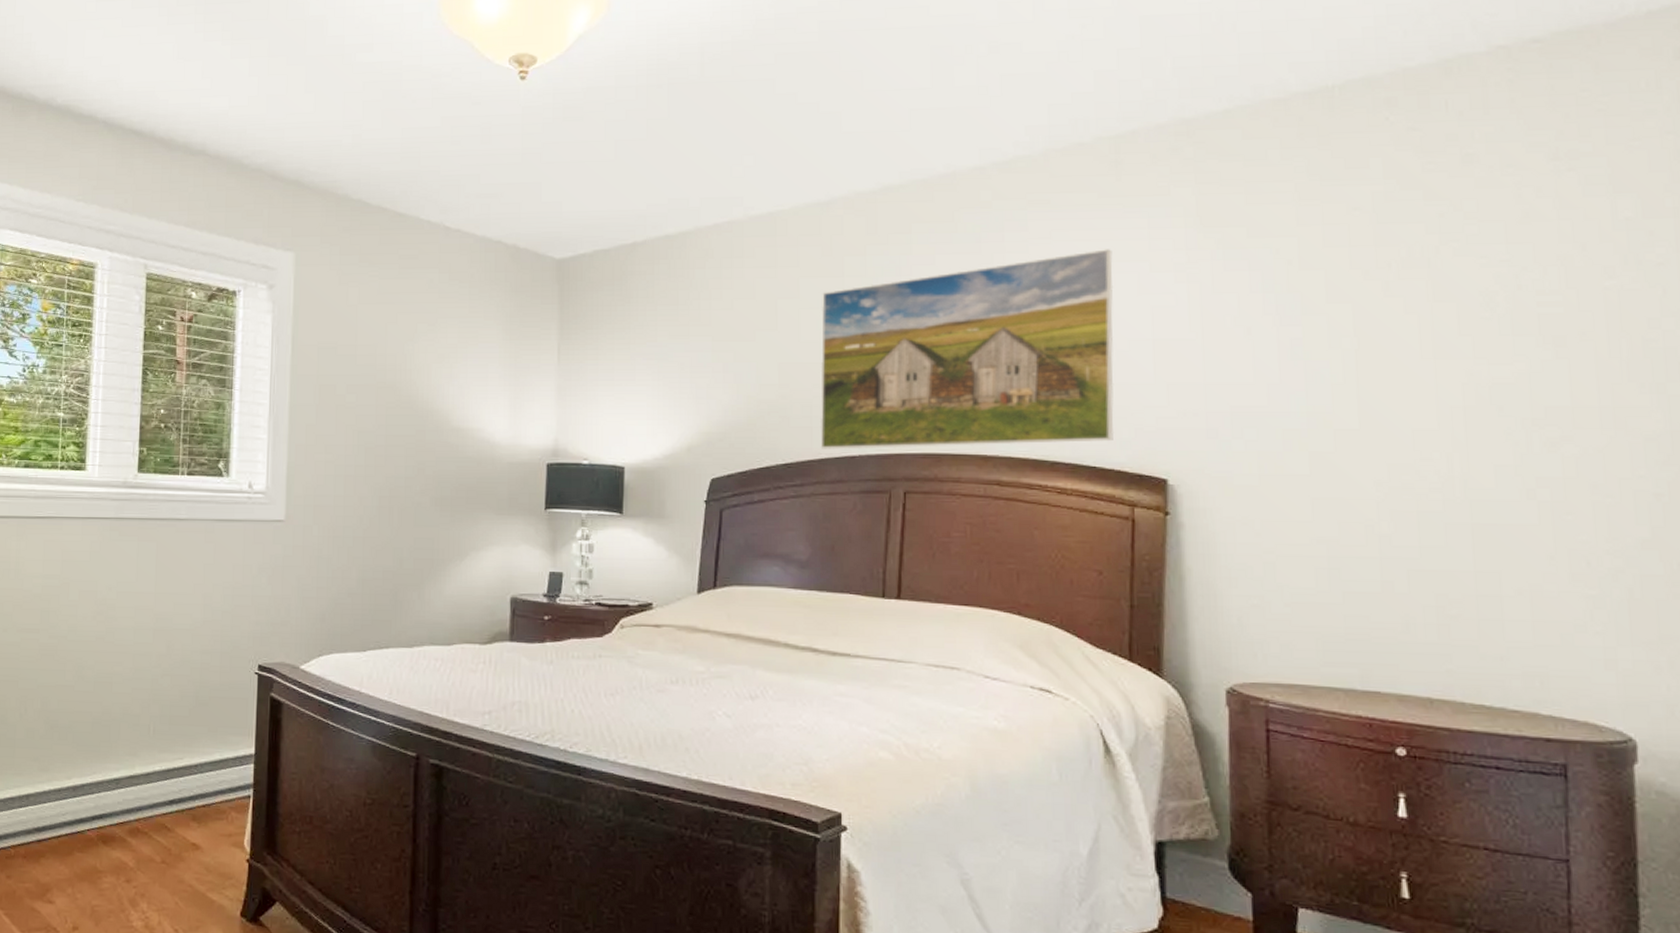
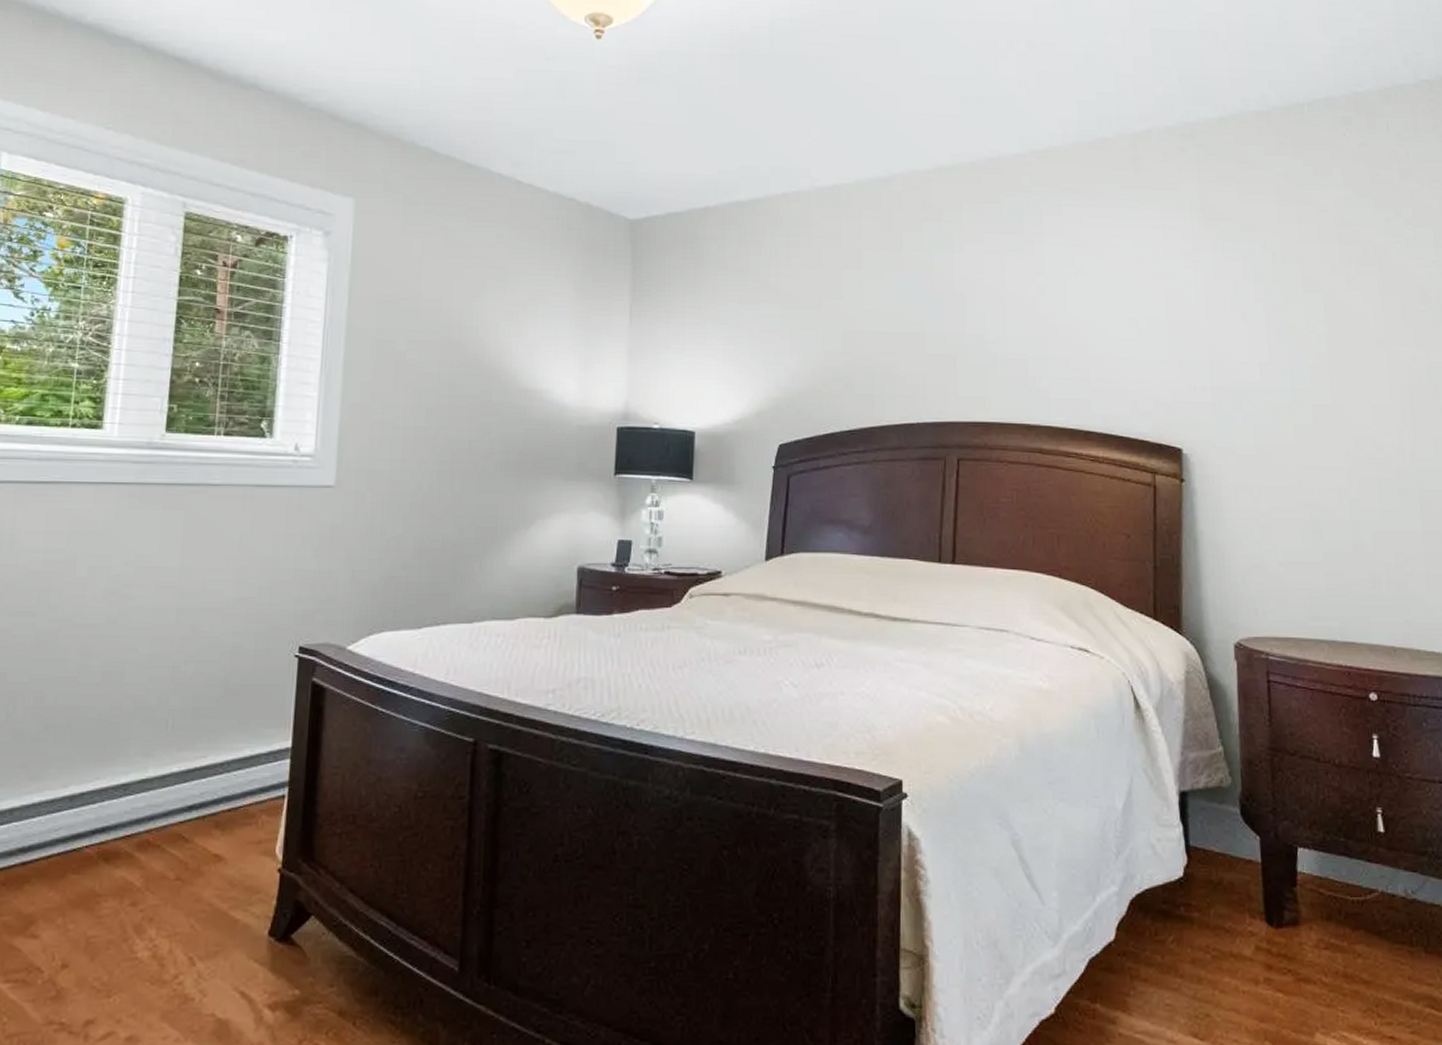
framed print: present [820,249,1114,449] -> none [881,235,1137,417]

